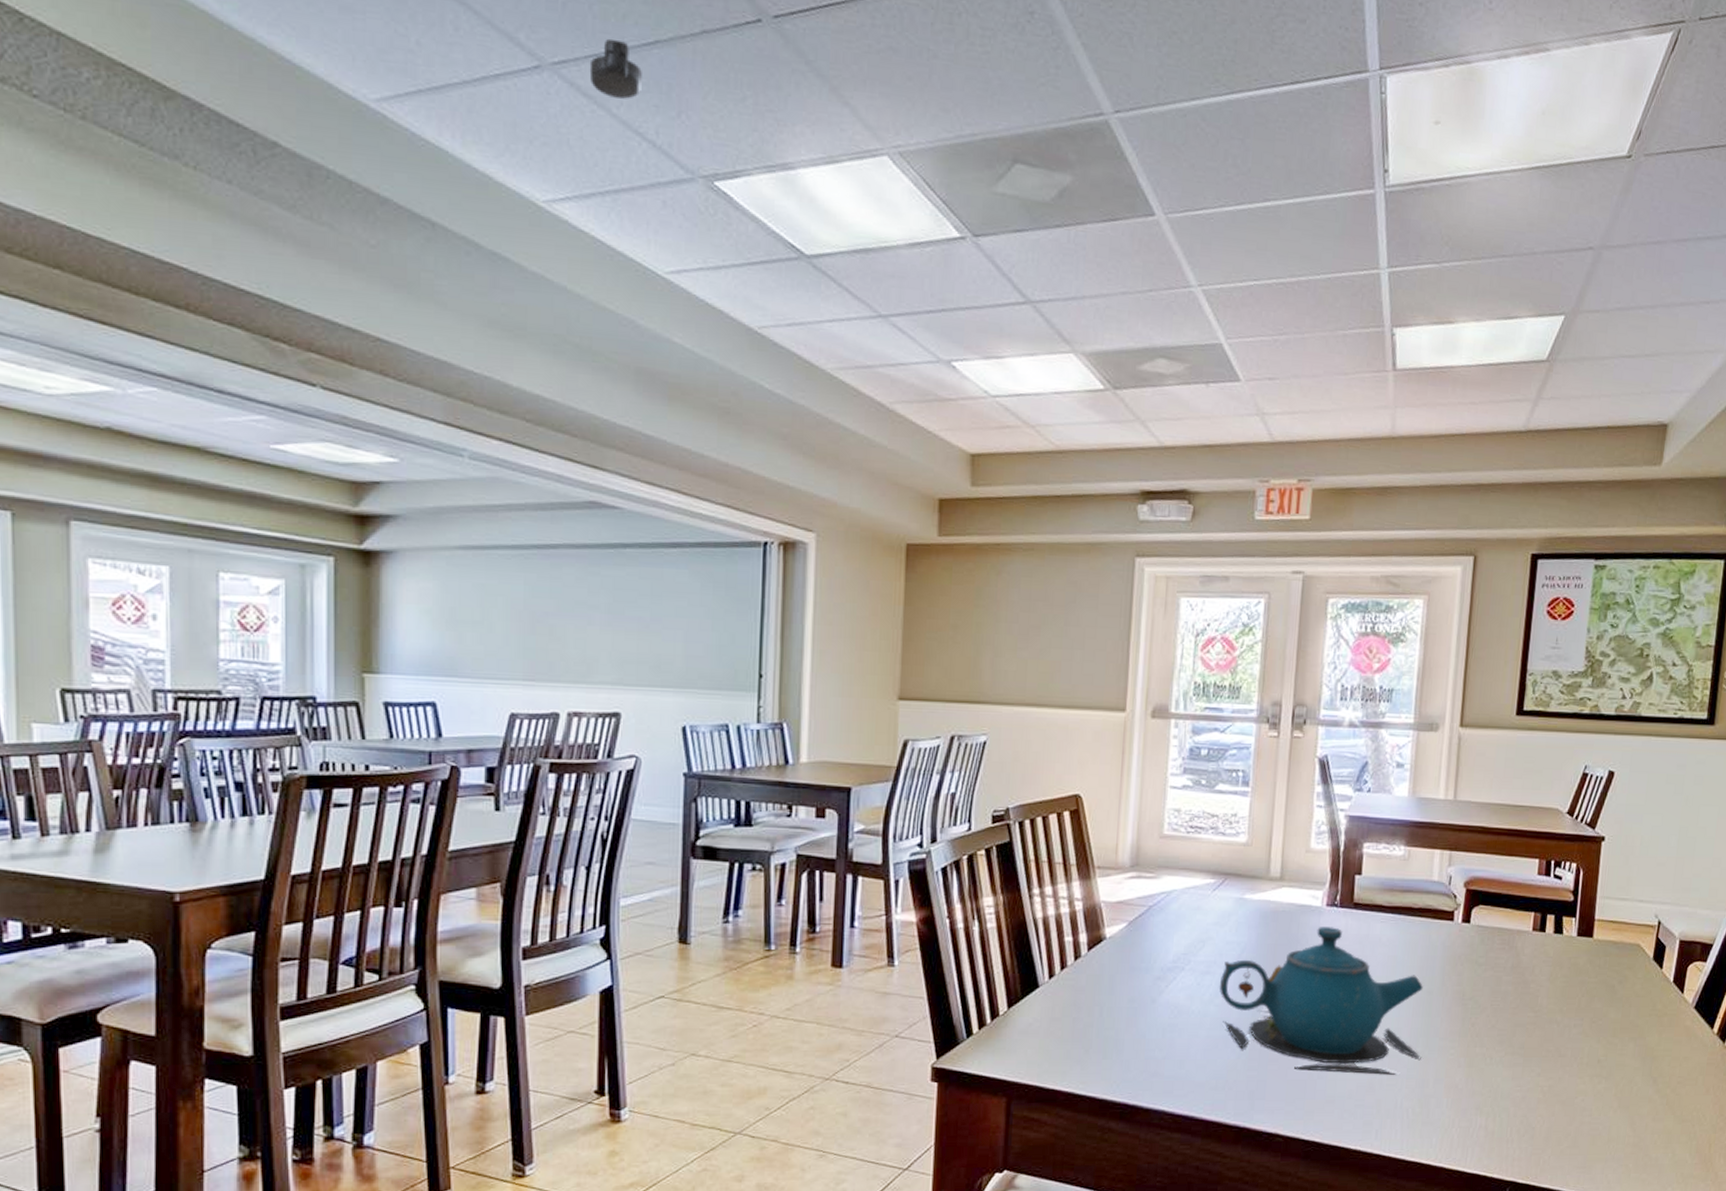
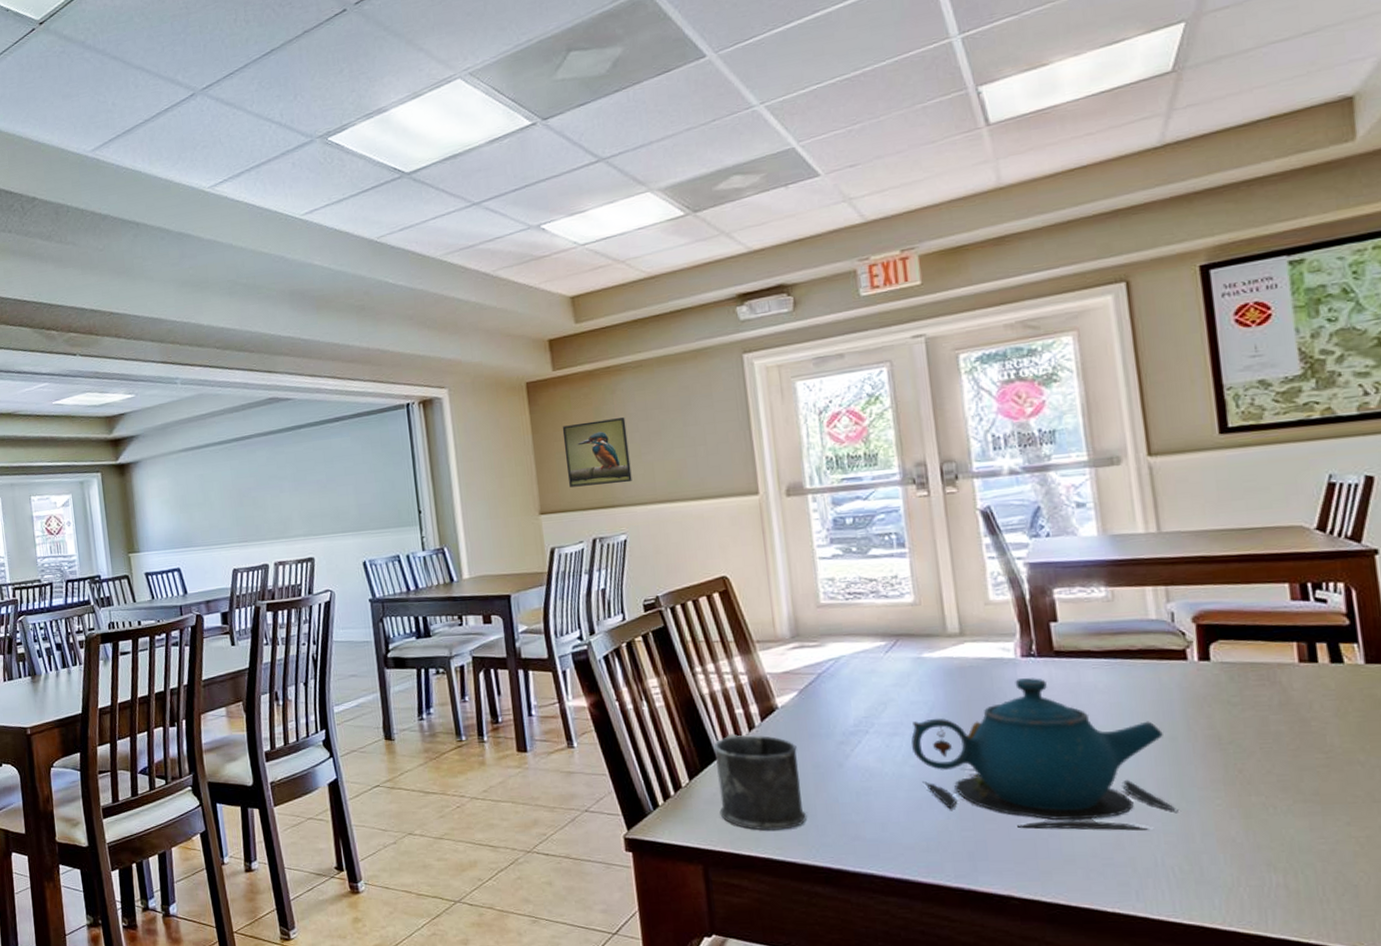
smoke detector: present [589,38,642,99] -> none [227,58,266,100]
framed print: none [936,602,1007,678] -> present [562,417,632,488]
mug: none [1032,962,1117,1064] -> present [713,733,807,831]

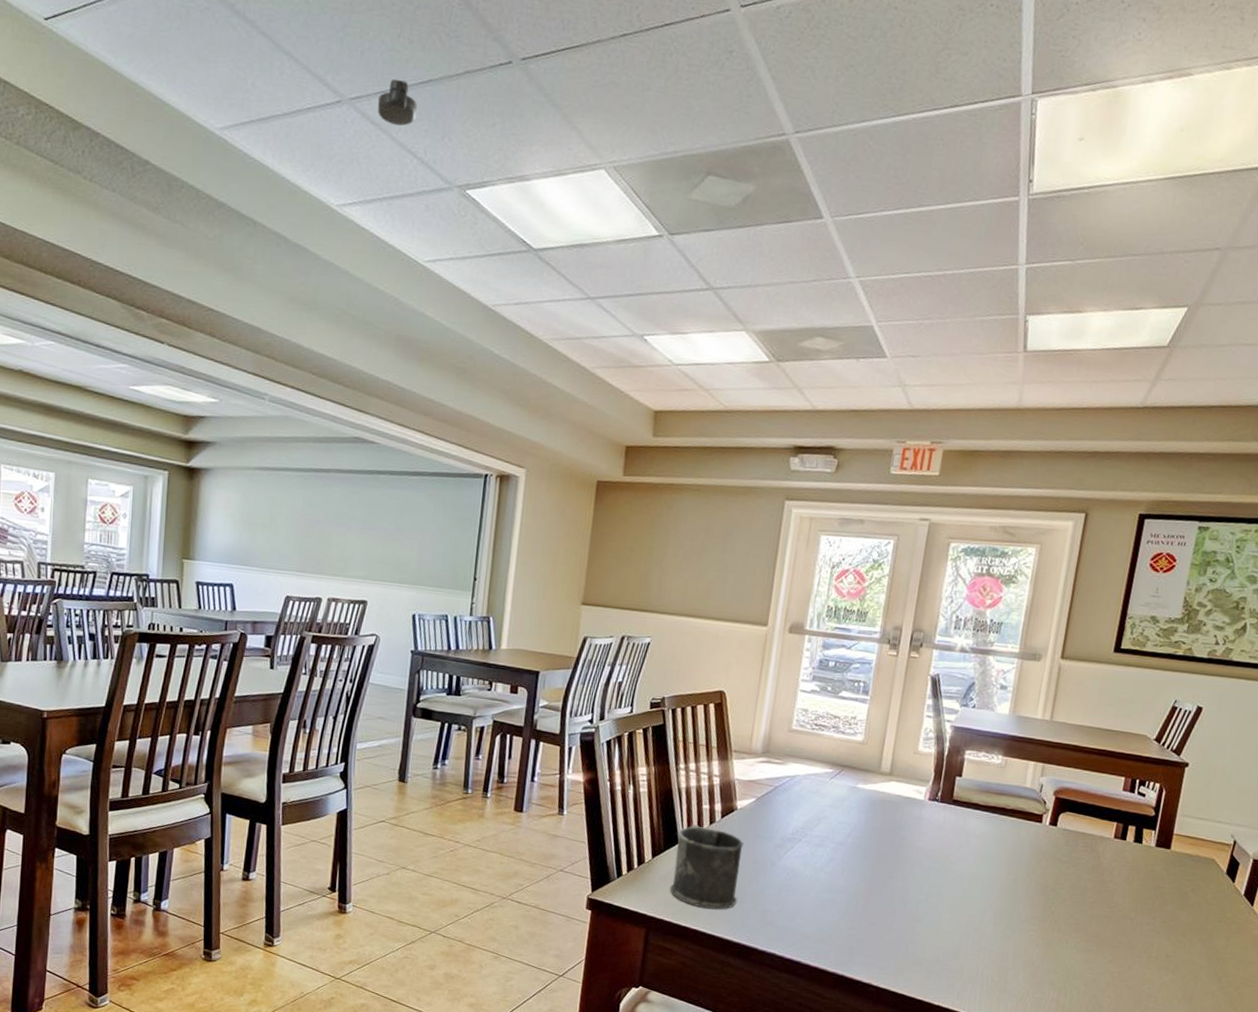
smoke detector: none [227,58,266,100] -> present [377,78,417,126]
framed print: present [562,417,632,488] -> none [613,529,675,593]
teapot: present [910,678,1180,830] -> none [829,817,1010,947]

